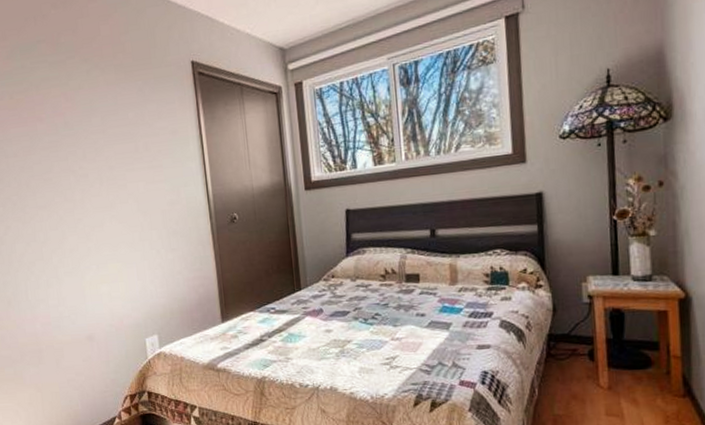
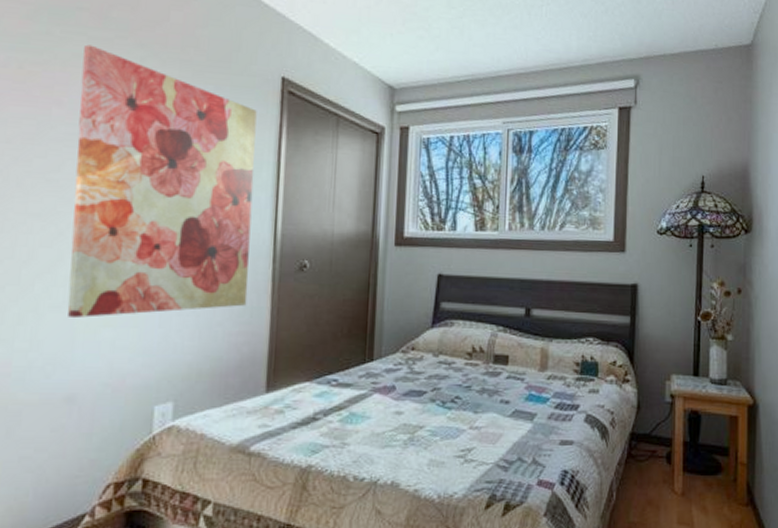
wall art: none [48,68,196,279] -> present [67,44,257,318]

